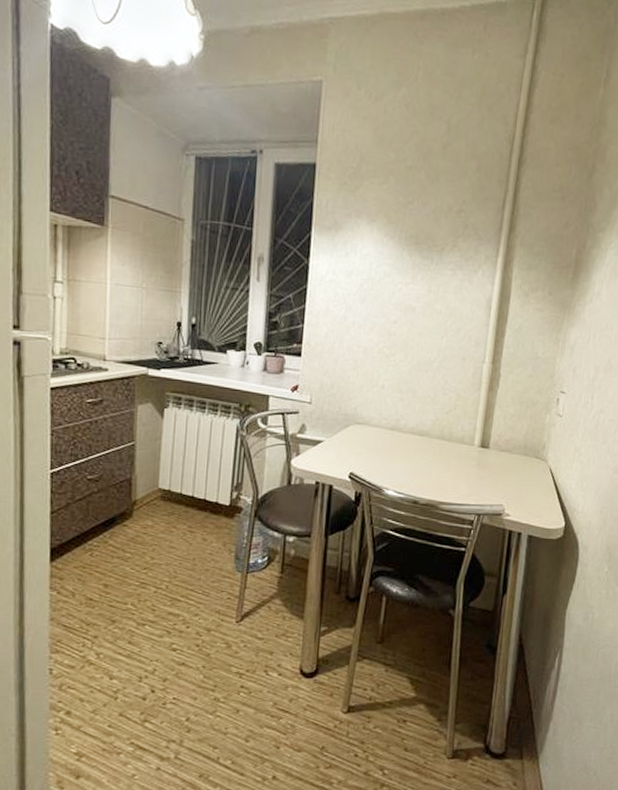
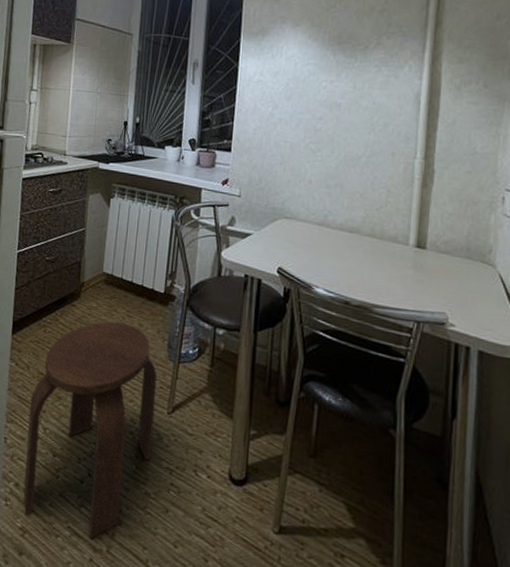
stool: none [77,538,224,750] -> present [23,321,157,539]

